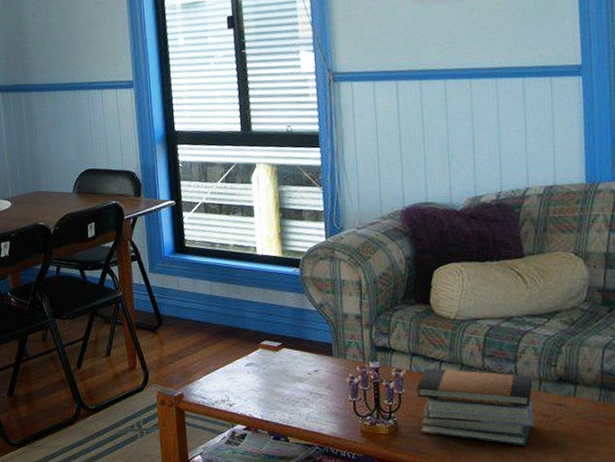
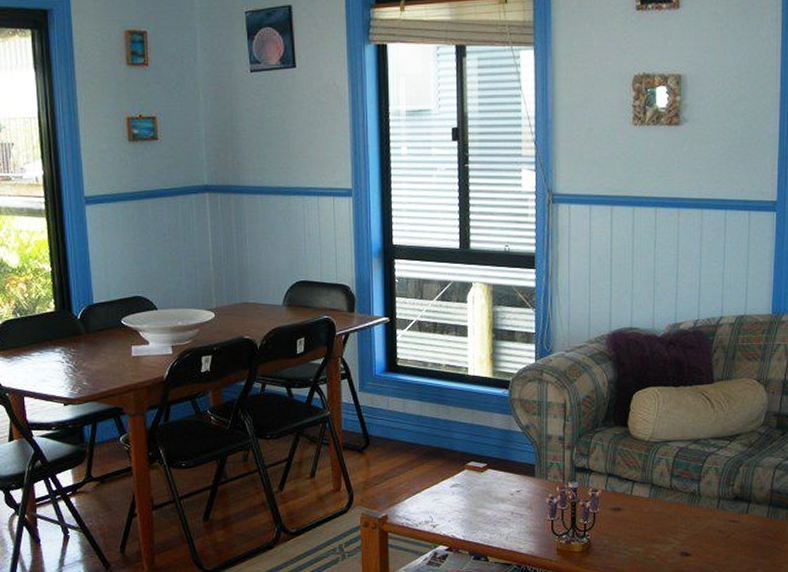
book stack: present [416,368,534,446] -> none [610,488,712,560]

